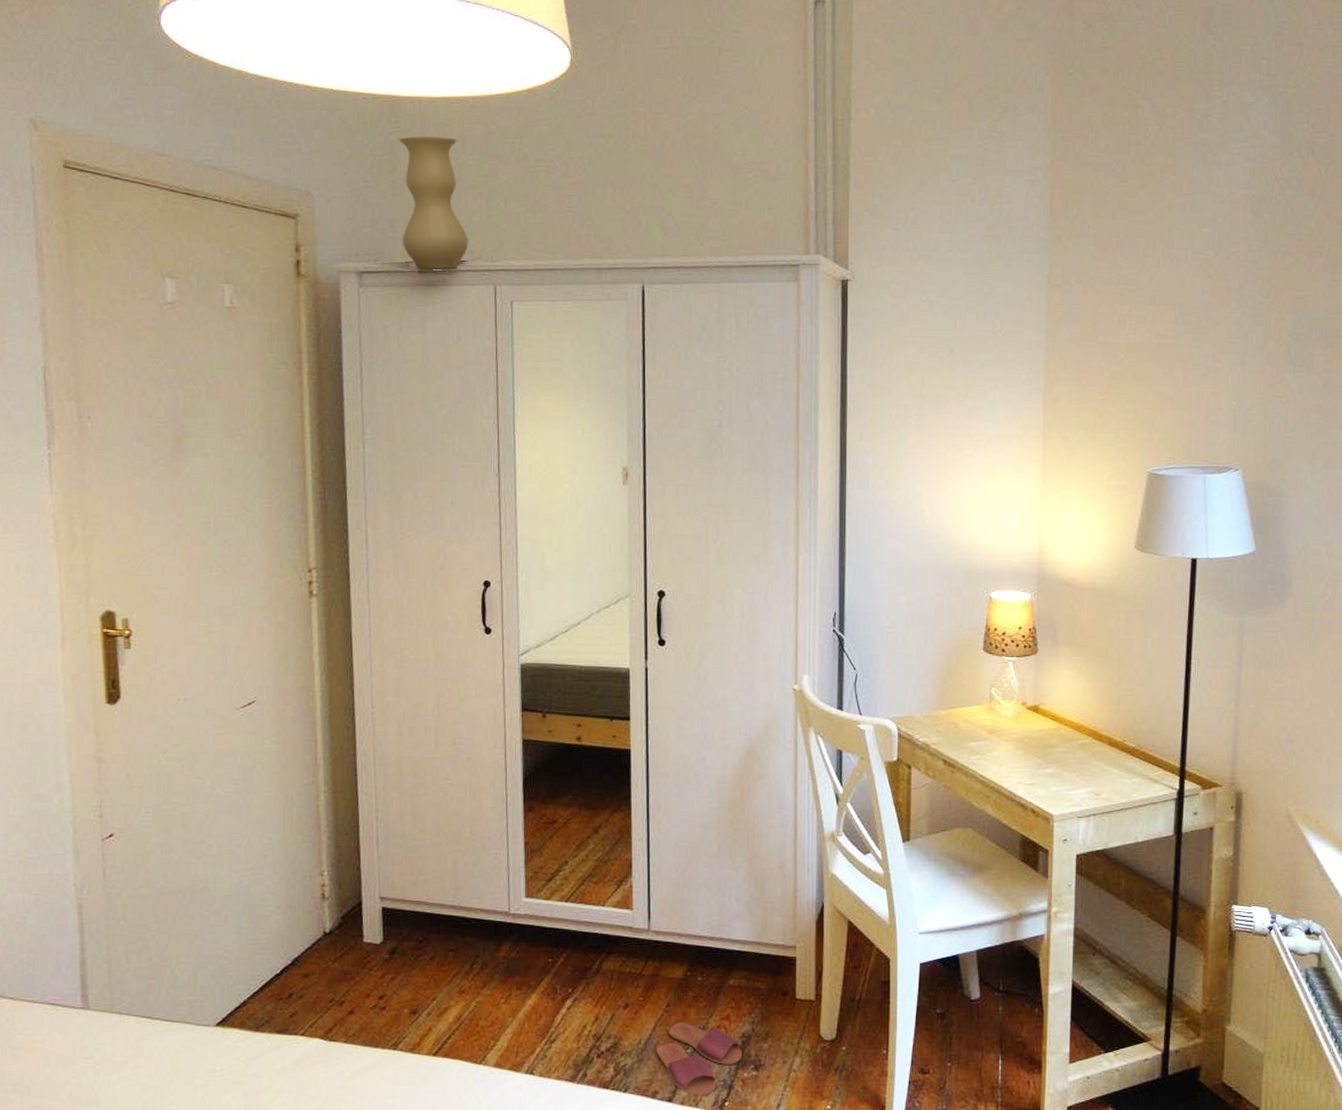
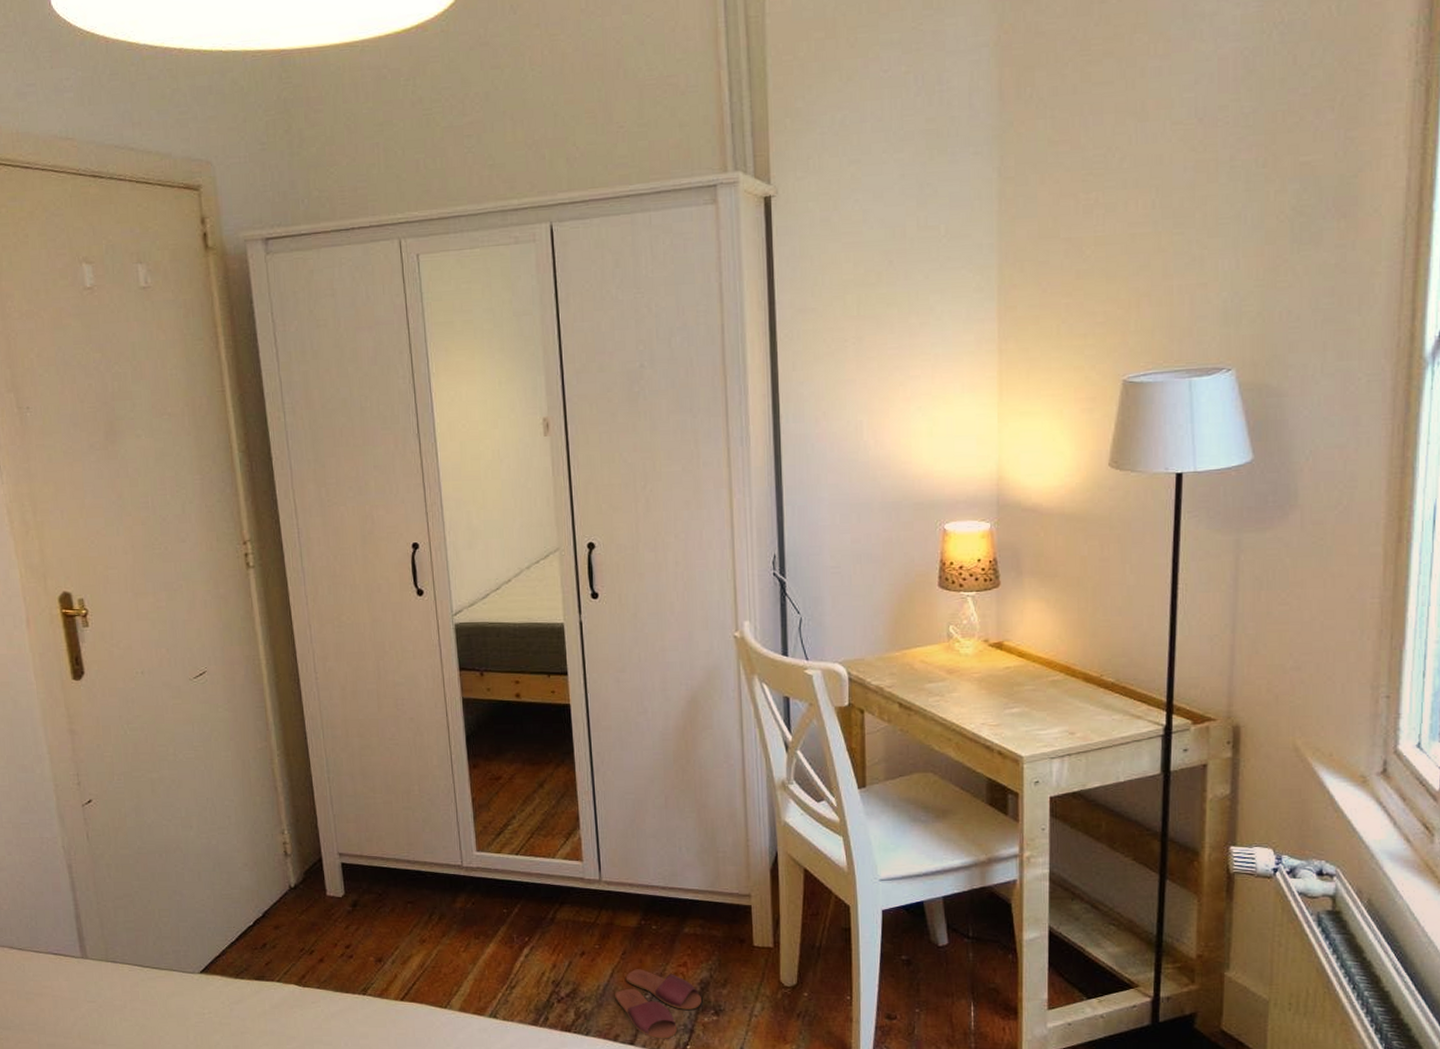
vase: present [398,136,469,270] -> none [291,87,370,231]

